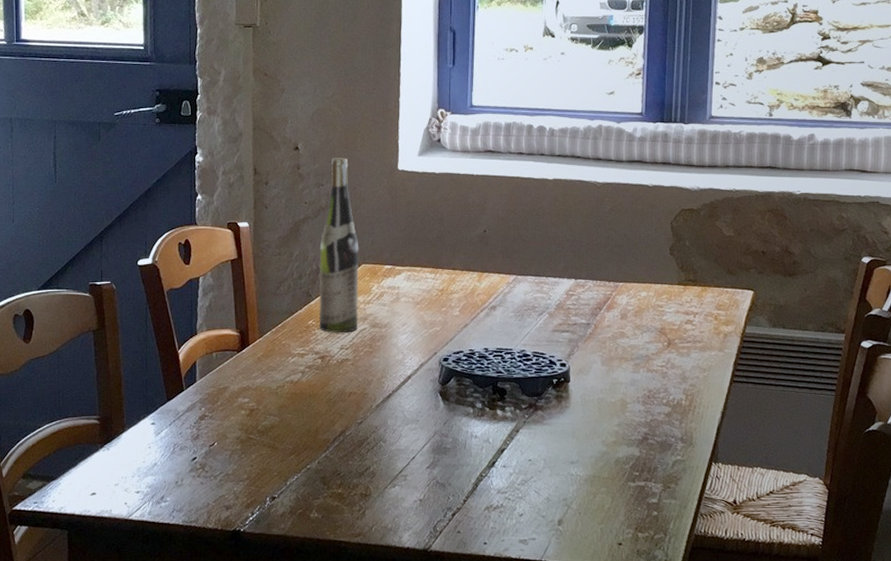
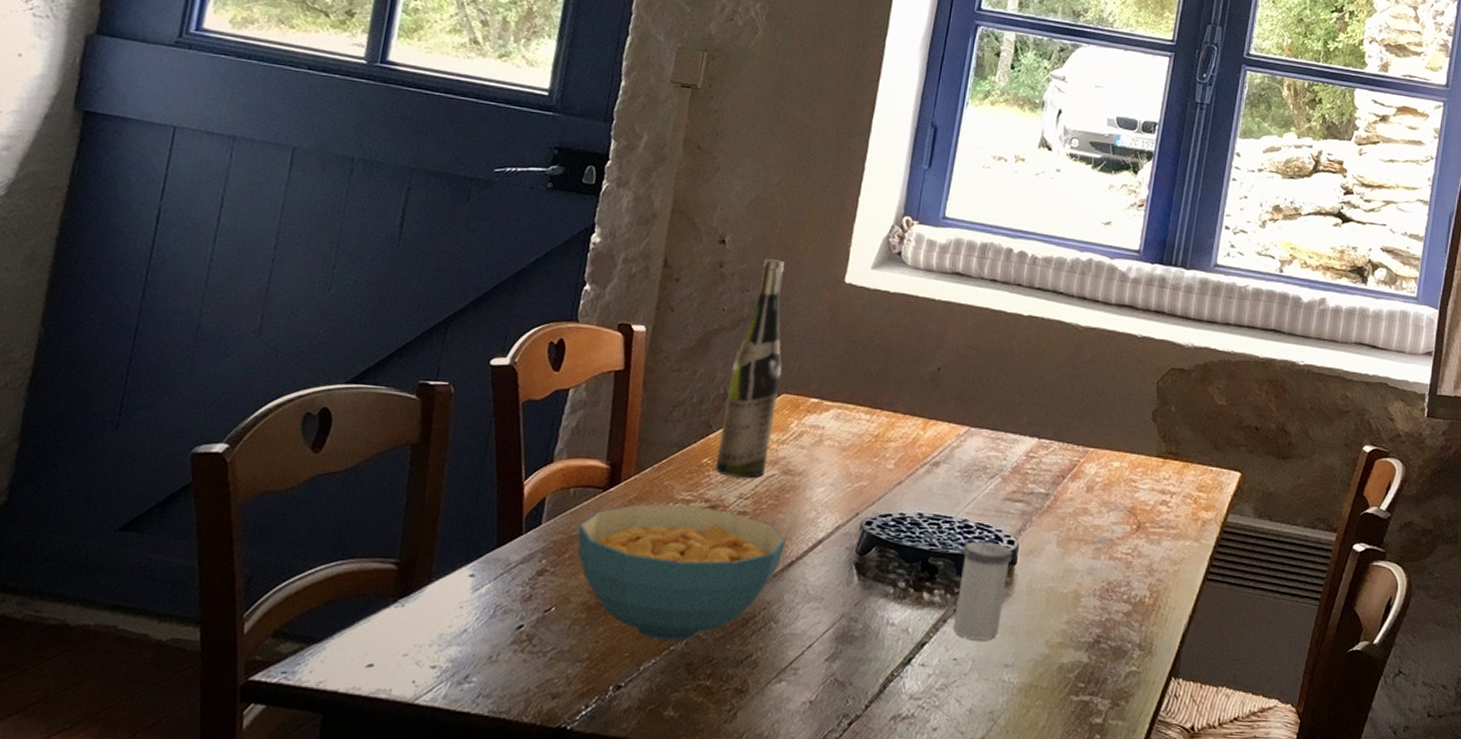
cereal bowl: none [223,358,382,462] -> present [577,504,786,641]
salt shaker: none [524,366,566,444] -> present [952,541,1013,640]

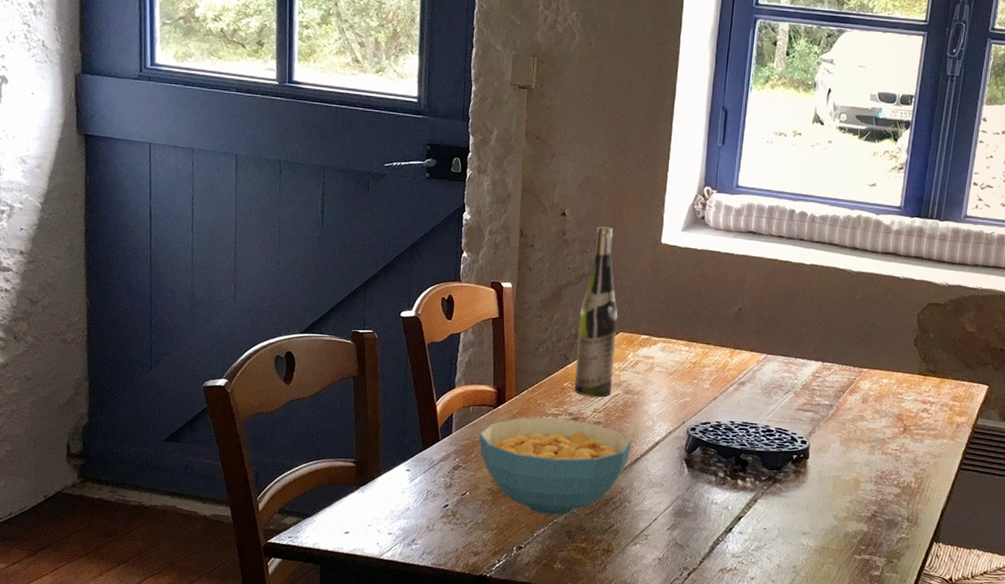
salt shaker: present [952,541,1013,640] -> none [762,442,805,515]

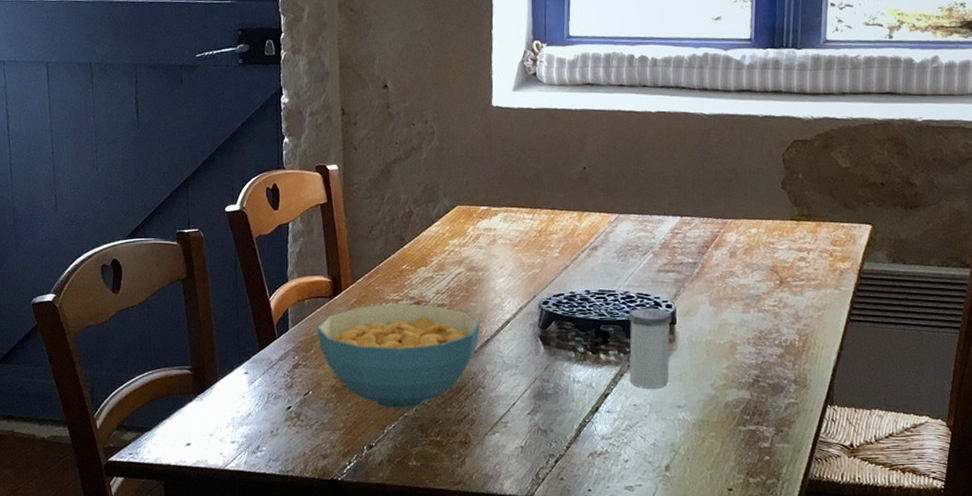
wine bottle: present [575,226,618,397] -> none [412,95,454,277]
salt shaker: none [762,442,805,515] -> present [628,308,672,388]

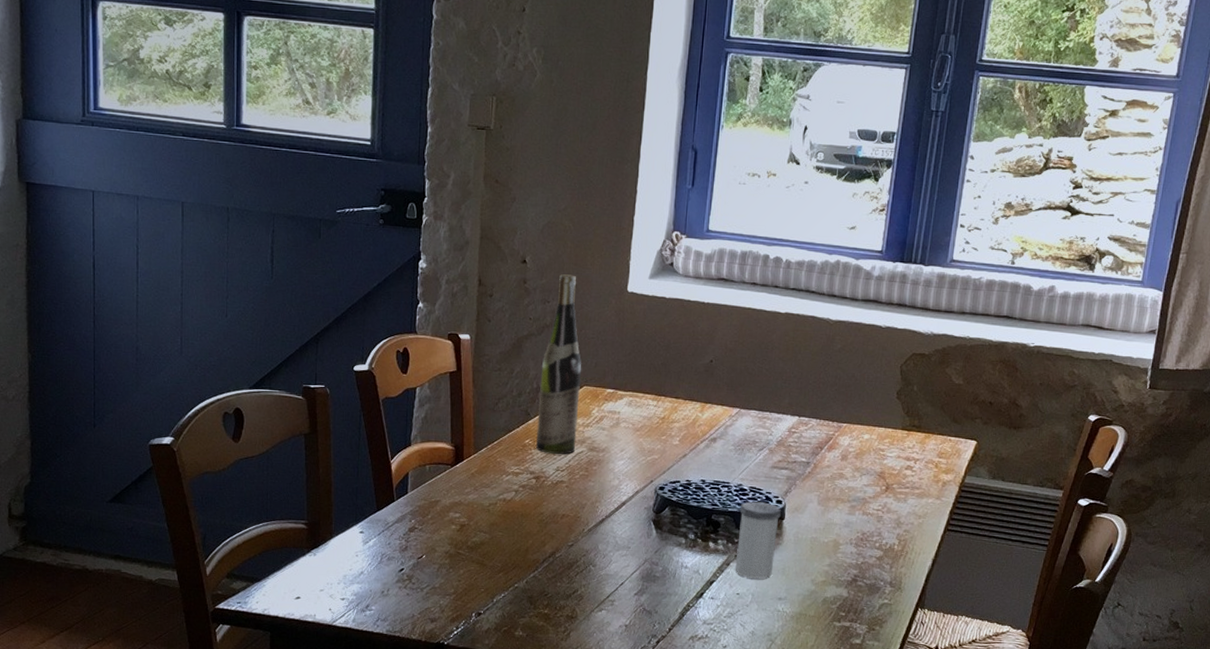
cereal bowl: present [316,304,480,410] -> none [435,476,596,580]
wine bottle: none [412,95,454,277] -> present [536,274,581,454]

